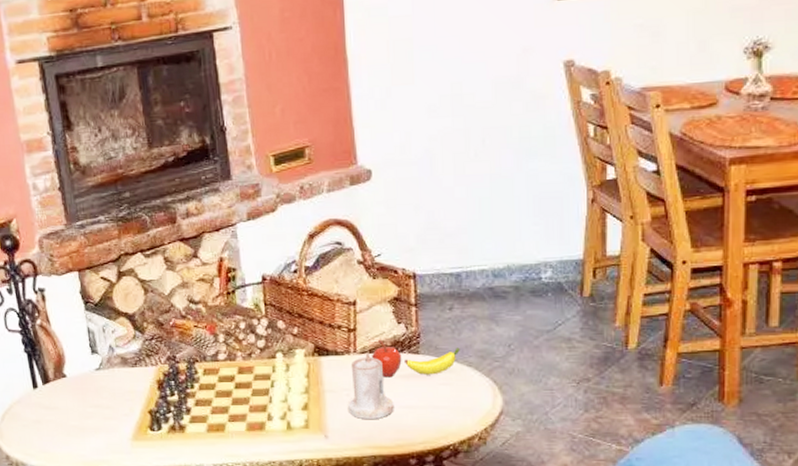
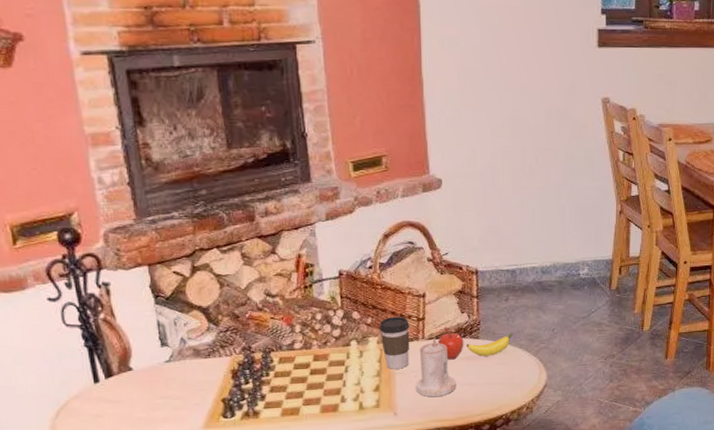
coffee cup: none [305,326,341,386] -> present [378,316,410,369]

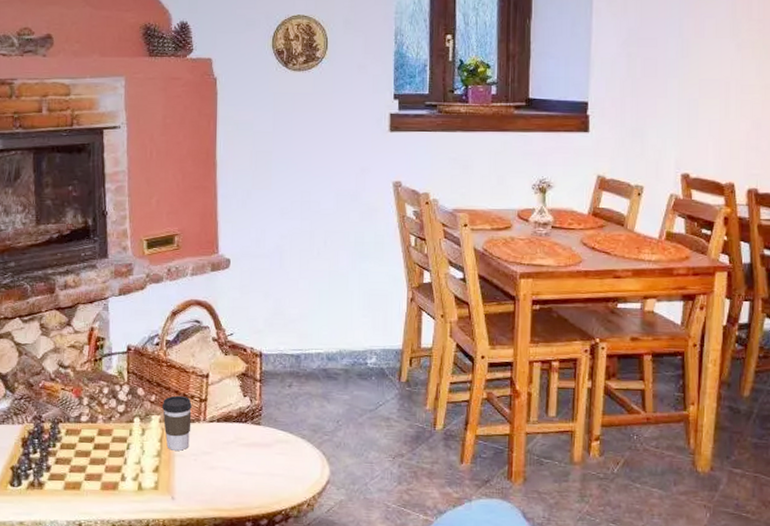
candle: present [416,340,456,397] -> none [195,423,236,483]
fruit: present [437,326,513,360] -> none [218,410,296,446]

